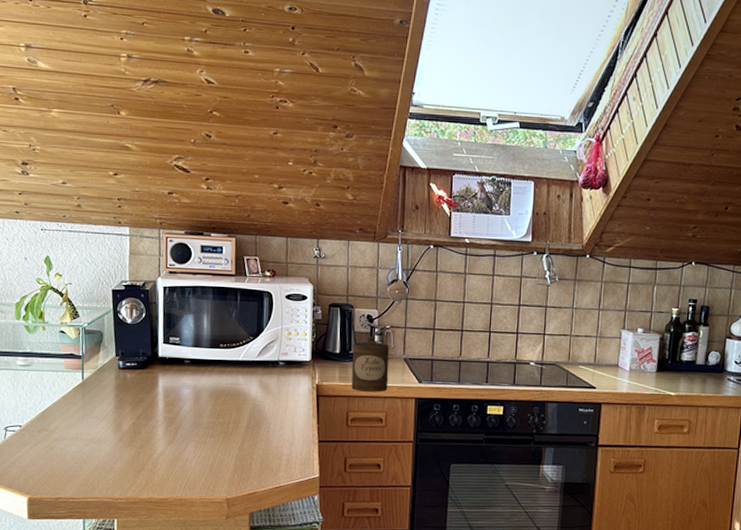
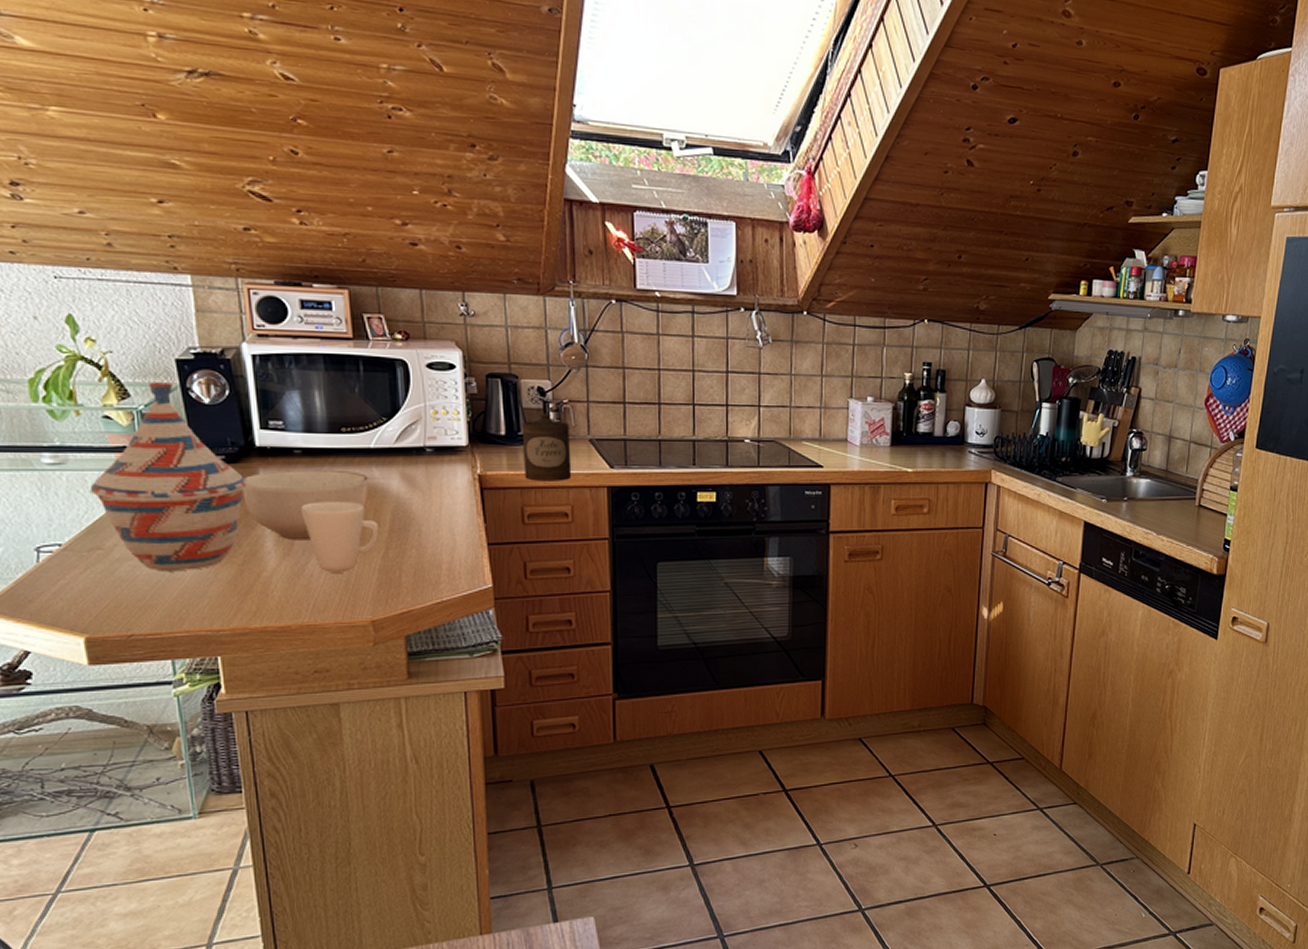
woven basket: none [44,306,150,451] -> present [89,382,248,572]
bowl: none [146,375,235,432] -> present [242,469,369,540]
mug: none [185,401,239,458] -> present [301,502,379,573]

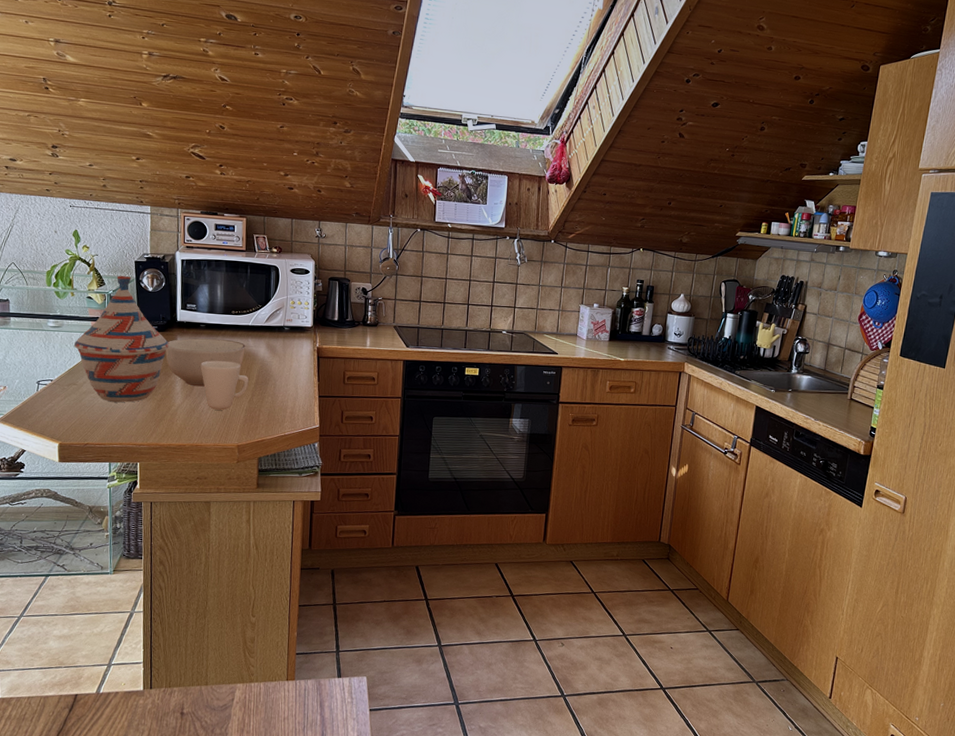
canister: present [521,413,572,483] -> none [348,306,381,355]

